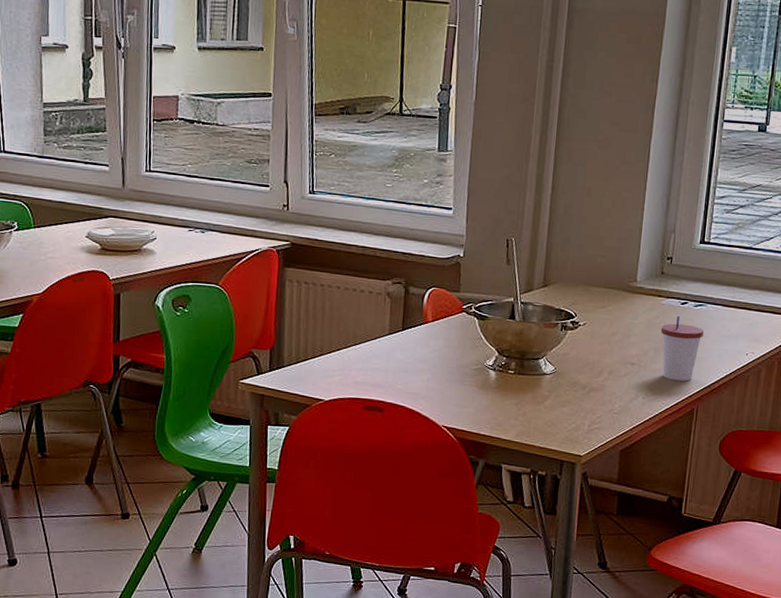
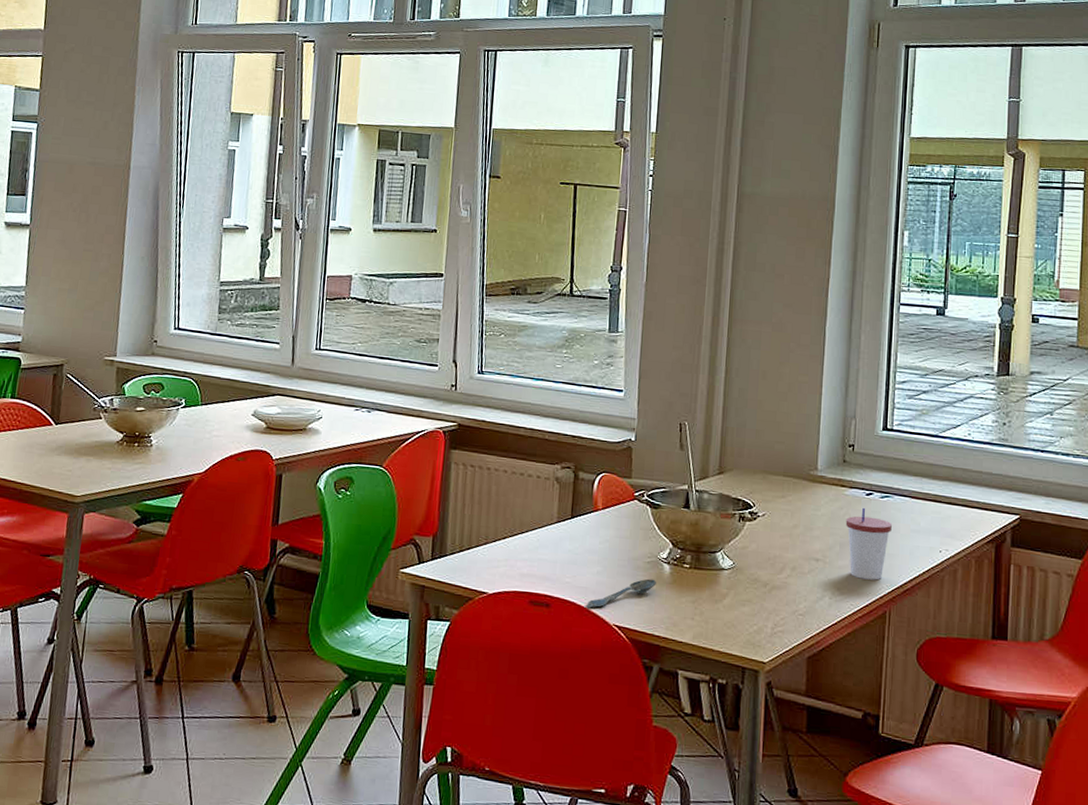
spoon: none [417,384,483,412] -> present [586,578,656,608]

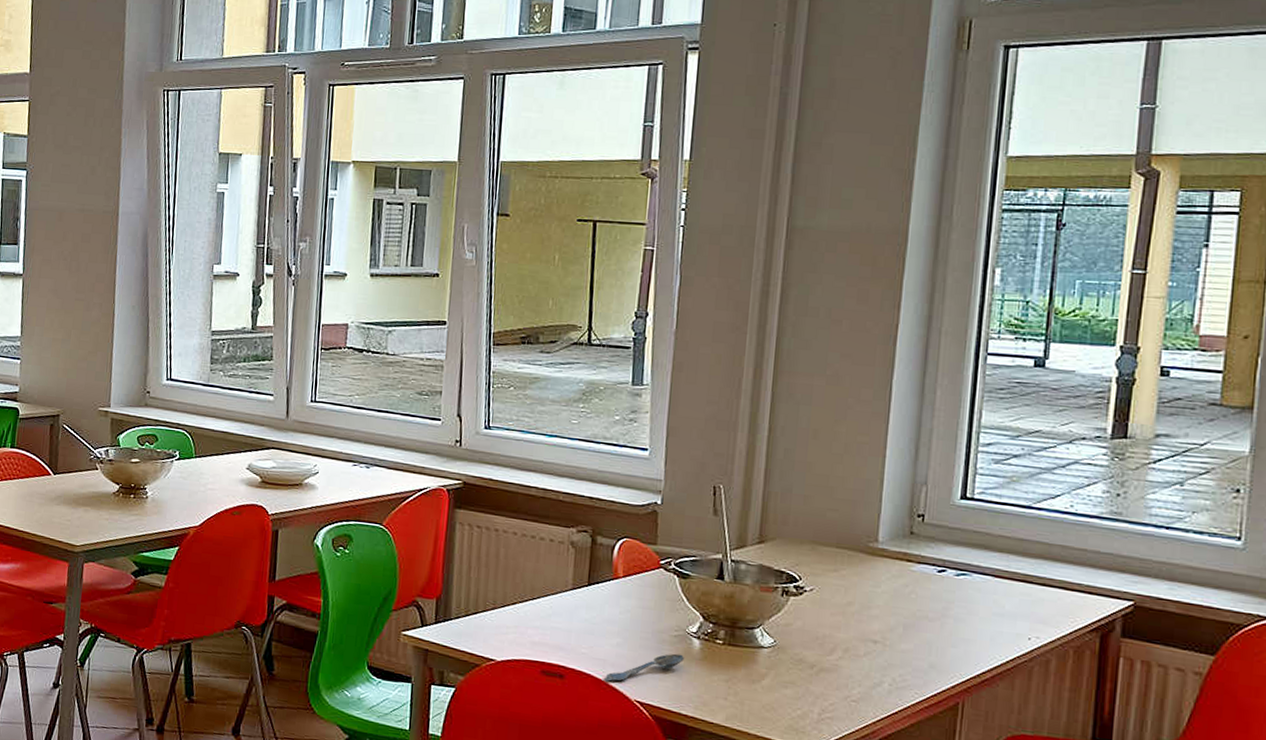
cup: present [845,507,892,580] -> none [911,585,969,668]

